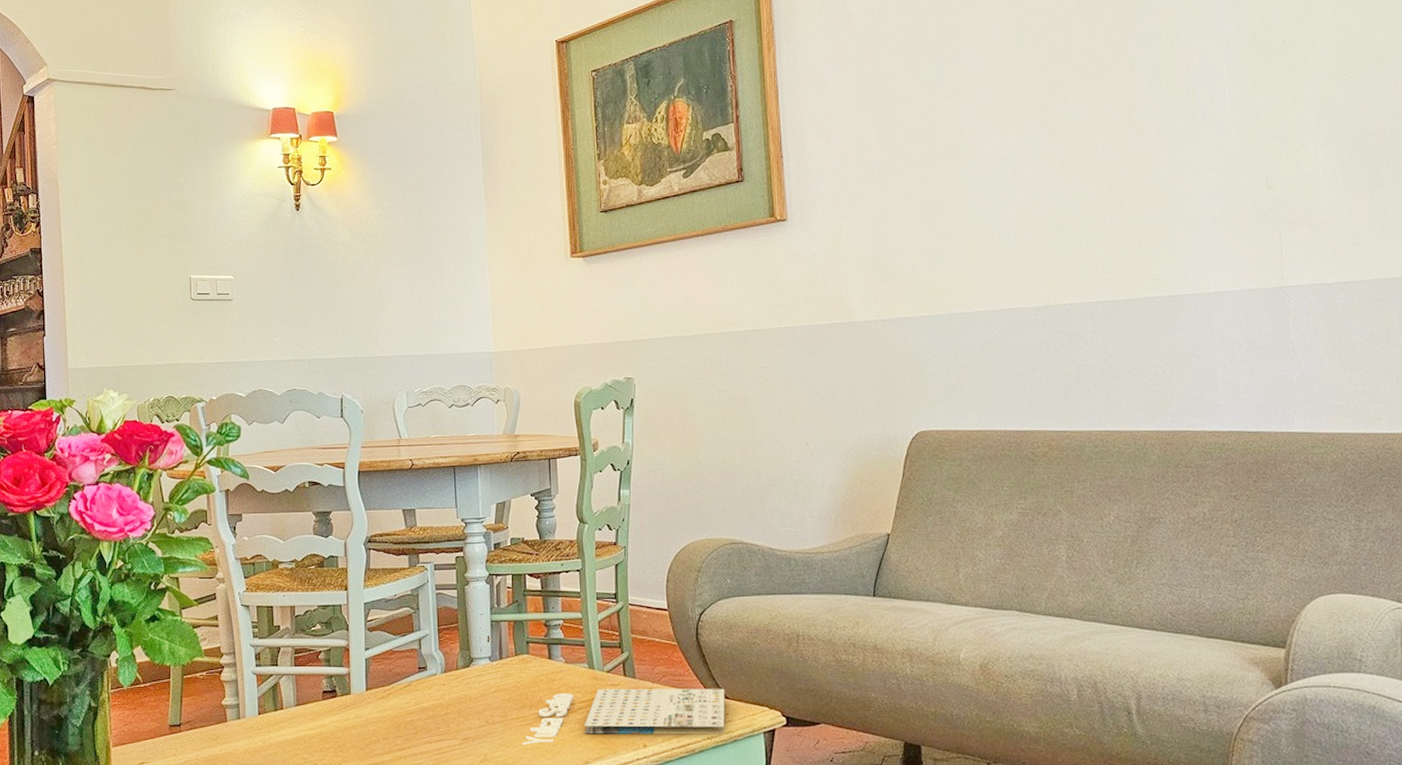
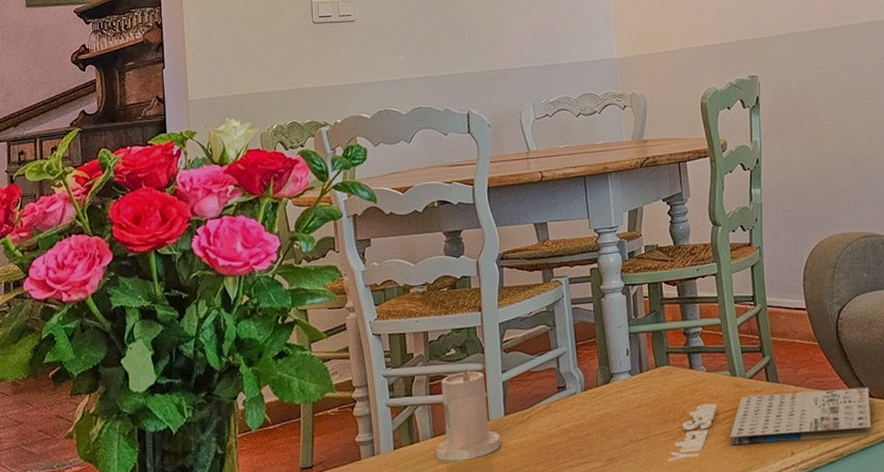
candle: none [298,644,362,730] -> present [435,369,501,462]

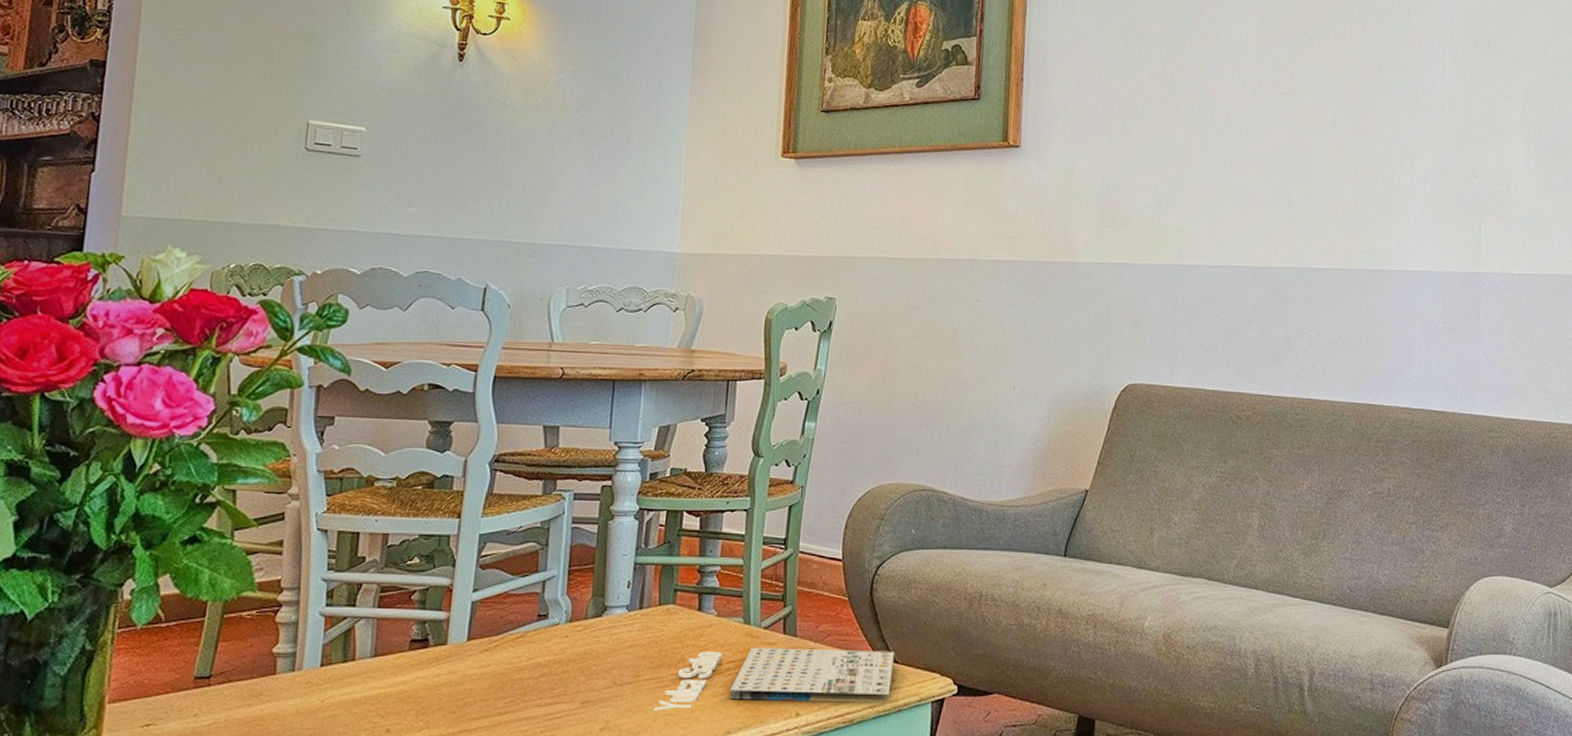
candle: present [435,369,501,462] -> none [373,582,458,687]

